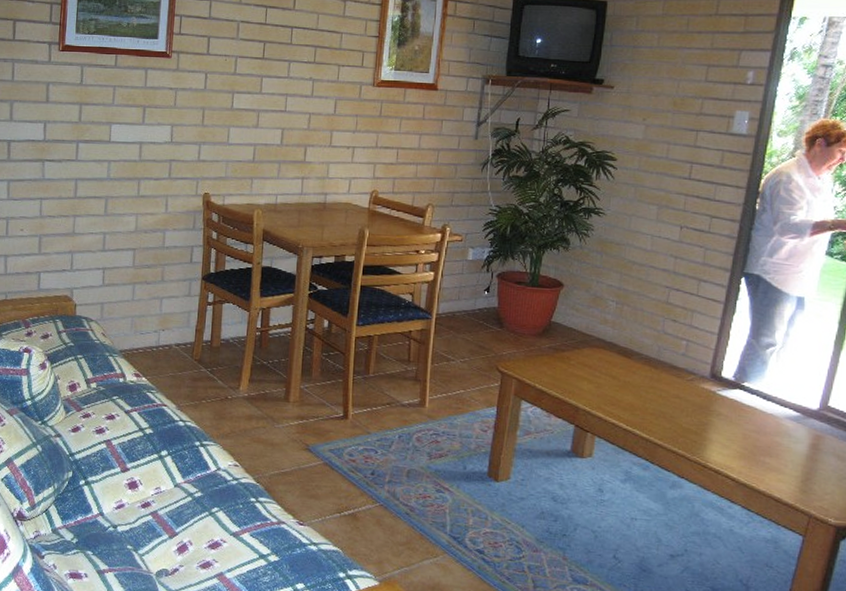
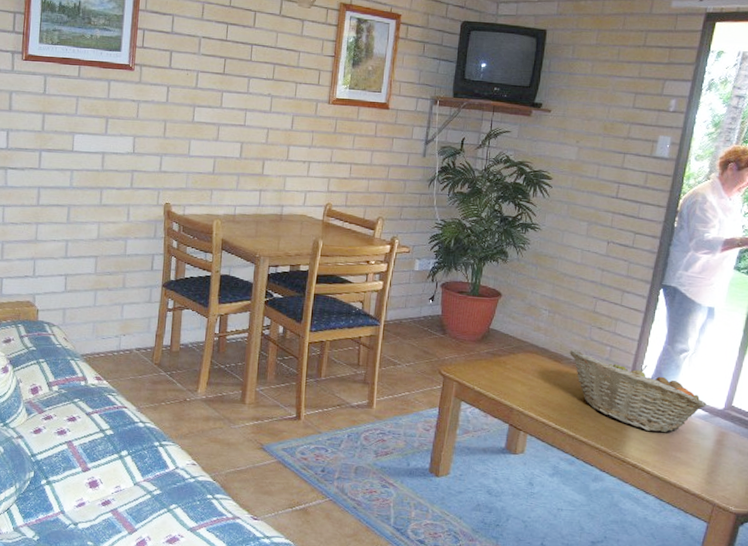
fruit basket: none [641,344,798,436] -> present [570,349,707,433]

